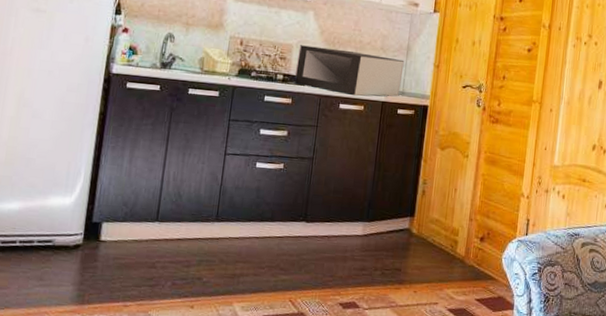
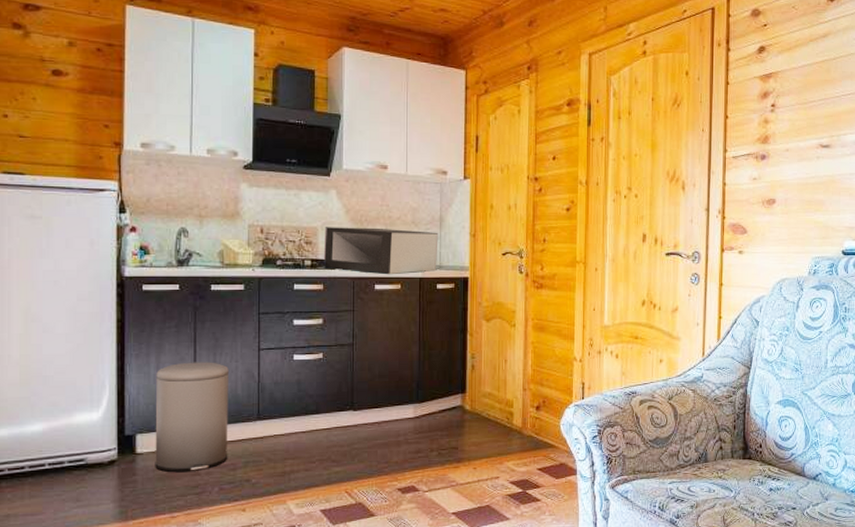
pedal bin: none [115,159,195,265] -> present [155,362,229,473]

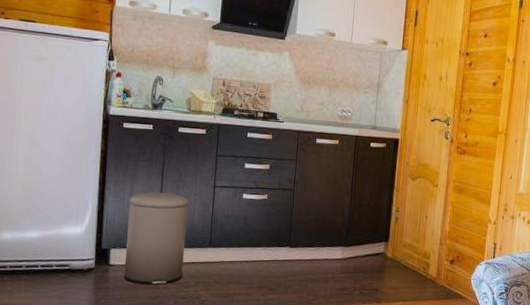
microwave: present [323,227,438,275] -> none [273,84,375,132]

